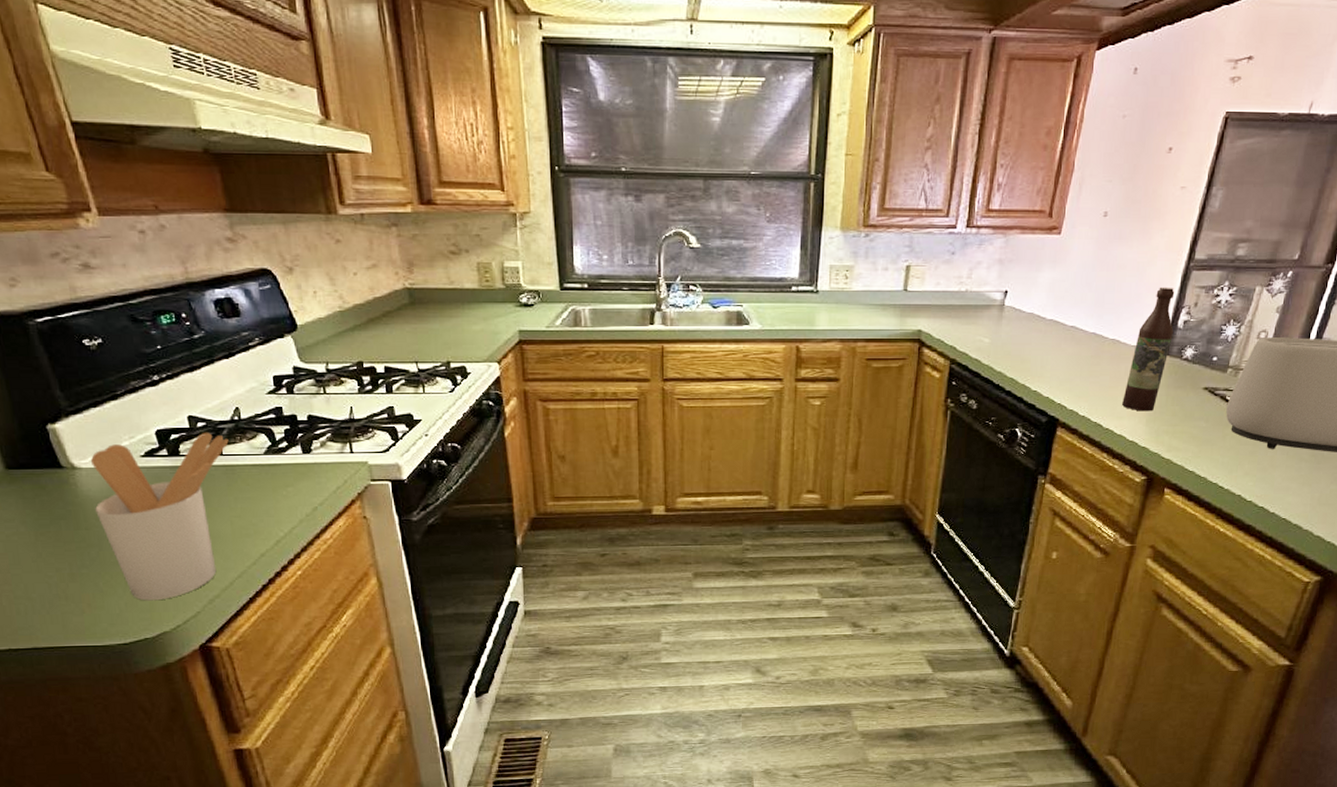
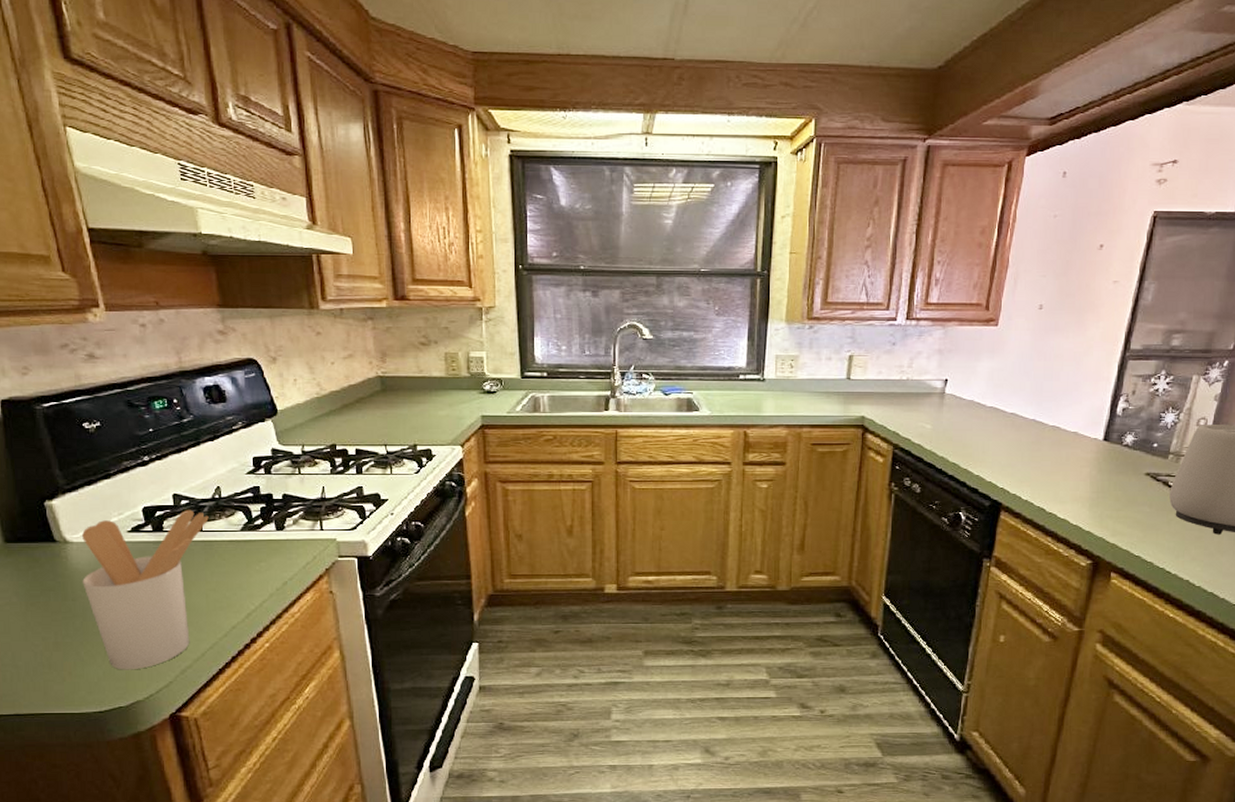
wine bottle: present [1122,287,1175,412] -> none [1065,375,1112,496]

